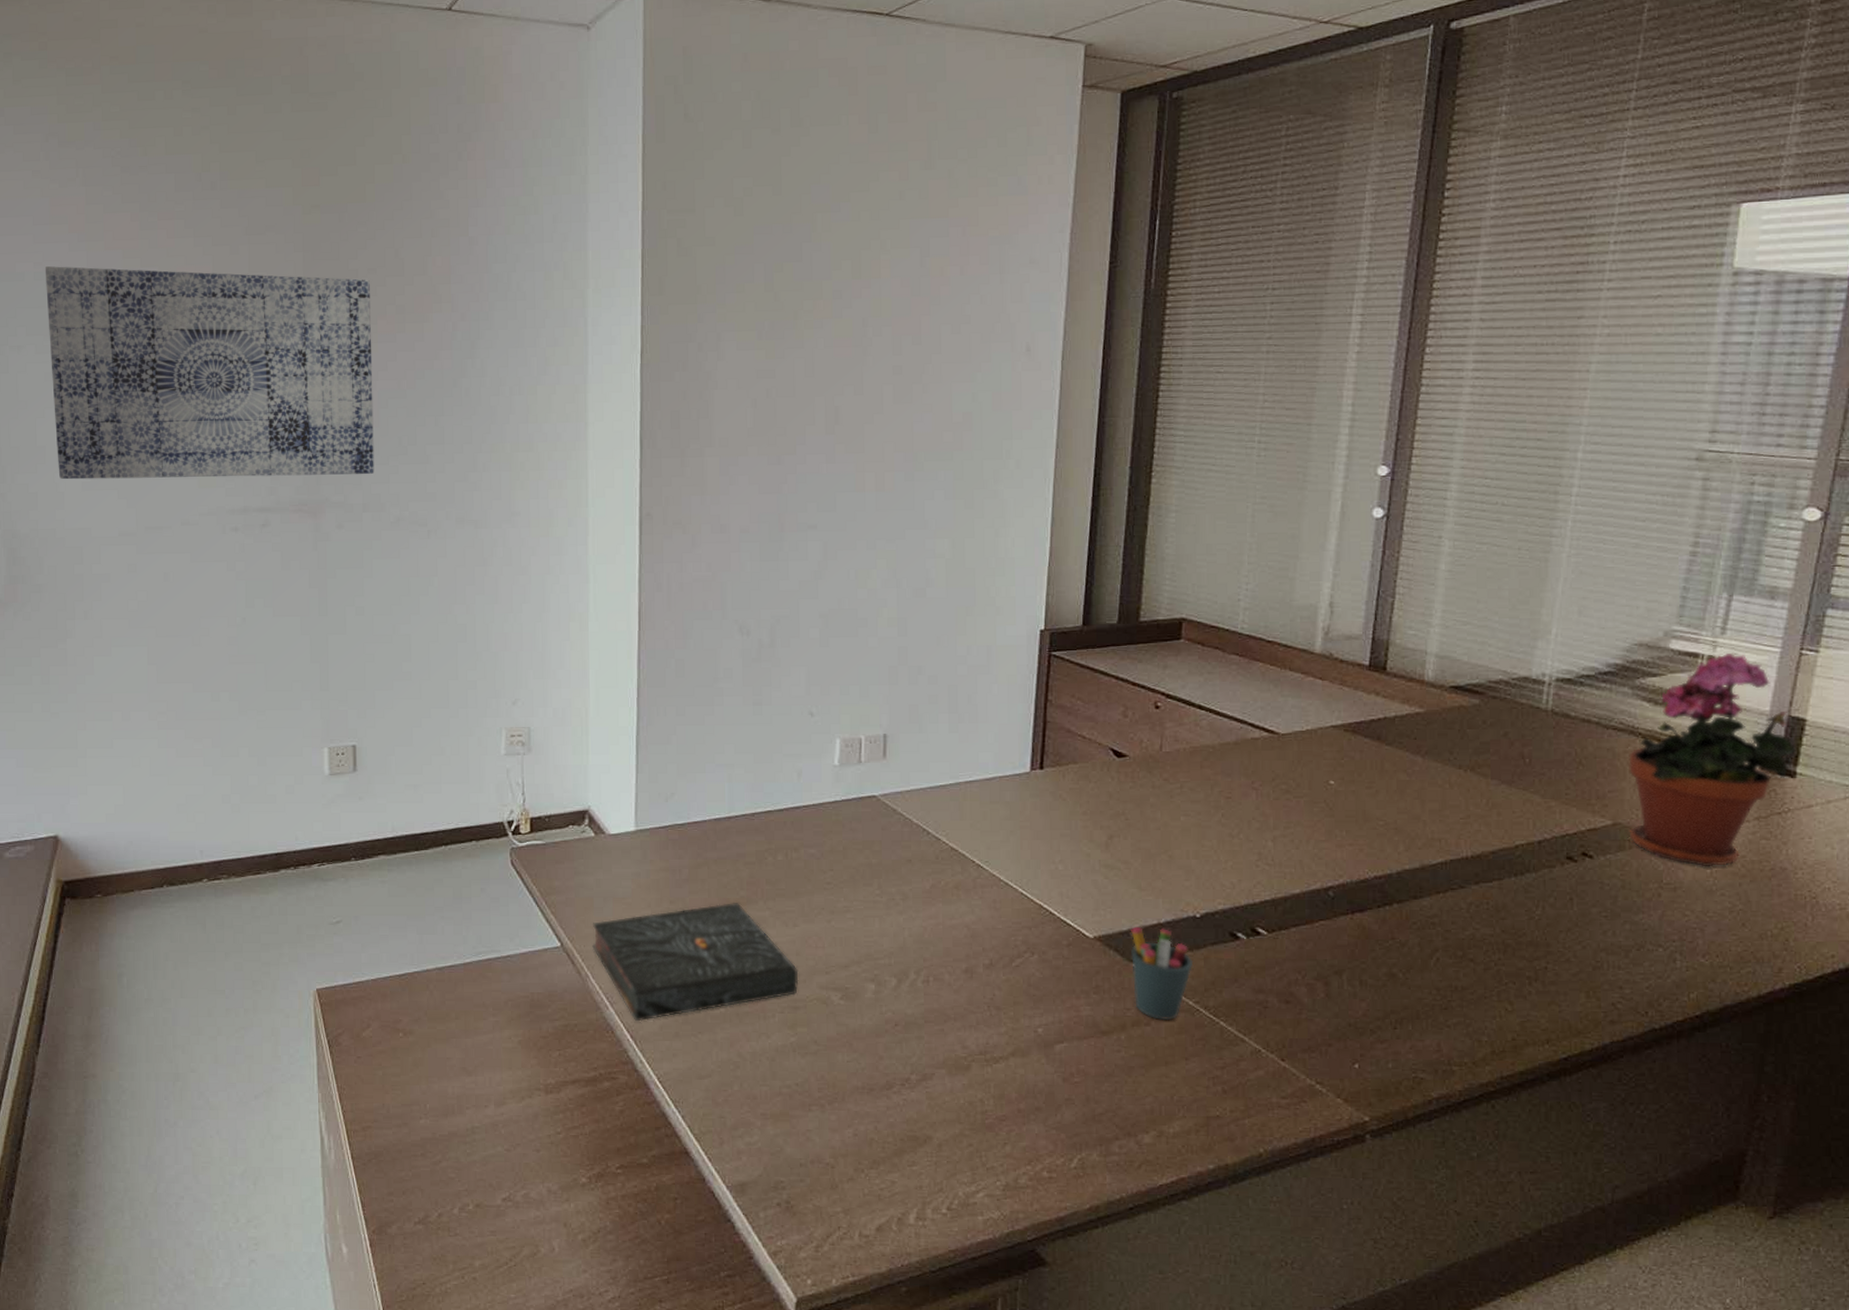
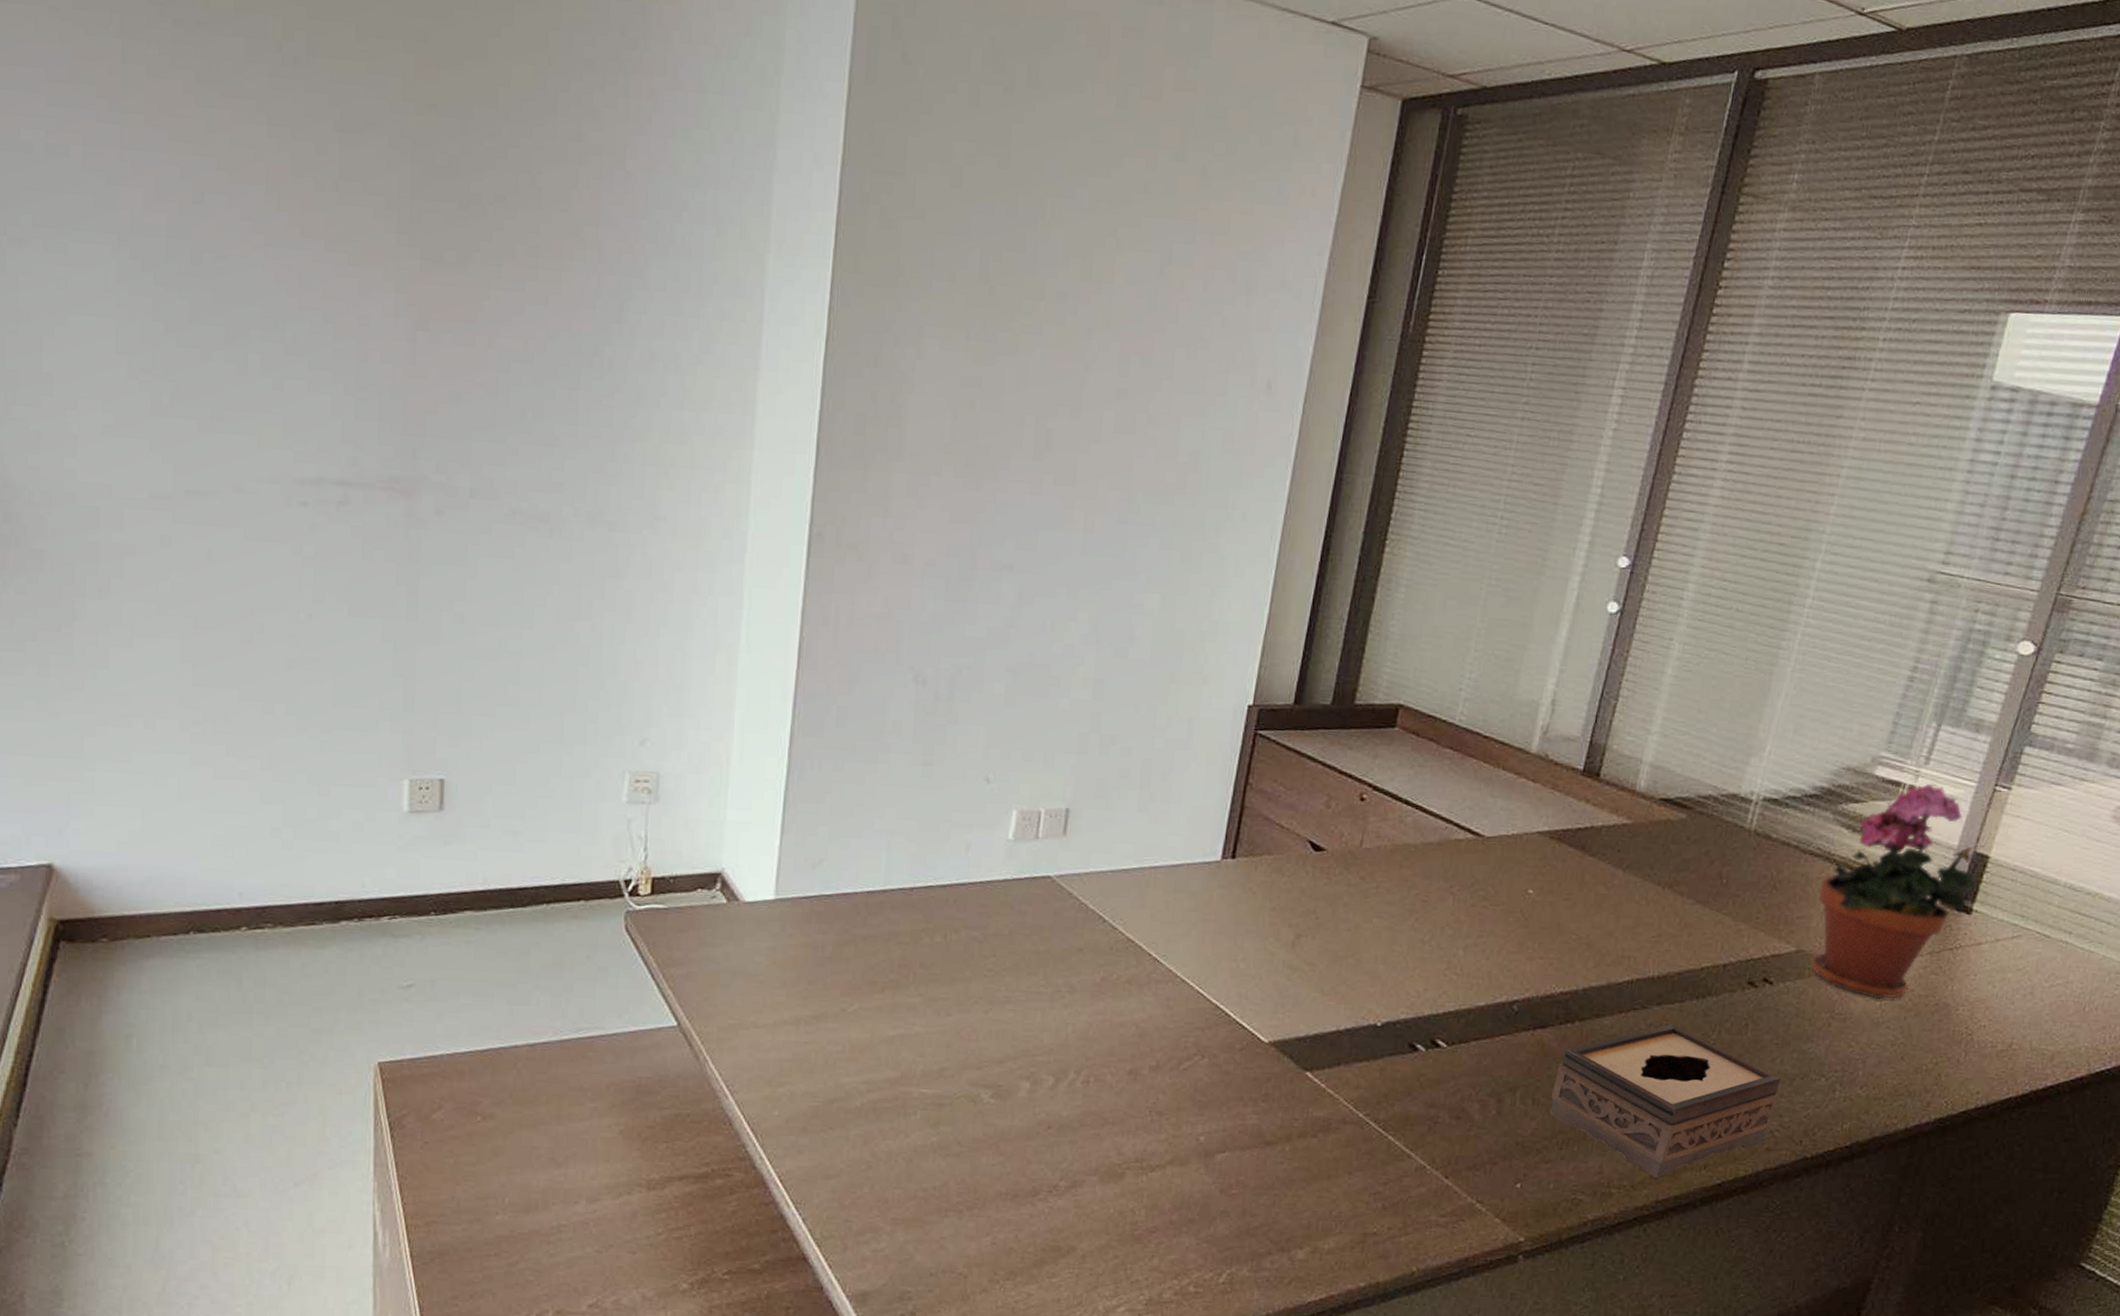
wall art: present [45,266,374,480] -> none [61,138,496,452]
book: present [592,902,799,1022] -> none [714,985,947,1114]
pen holder: present [1131,926,1194,1020] -> none [1303,1032,1369,1132]
tissue box: none [1378,902,1615,1054] -> present [1550,1024,1780,1178]

